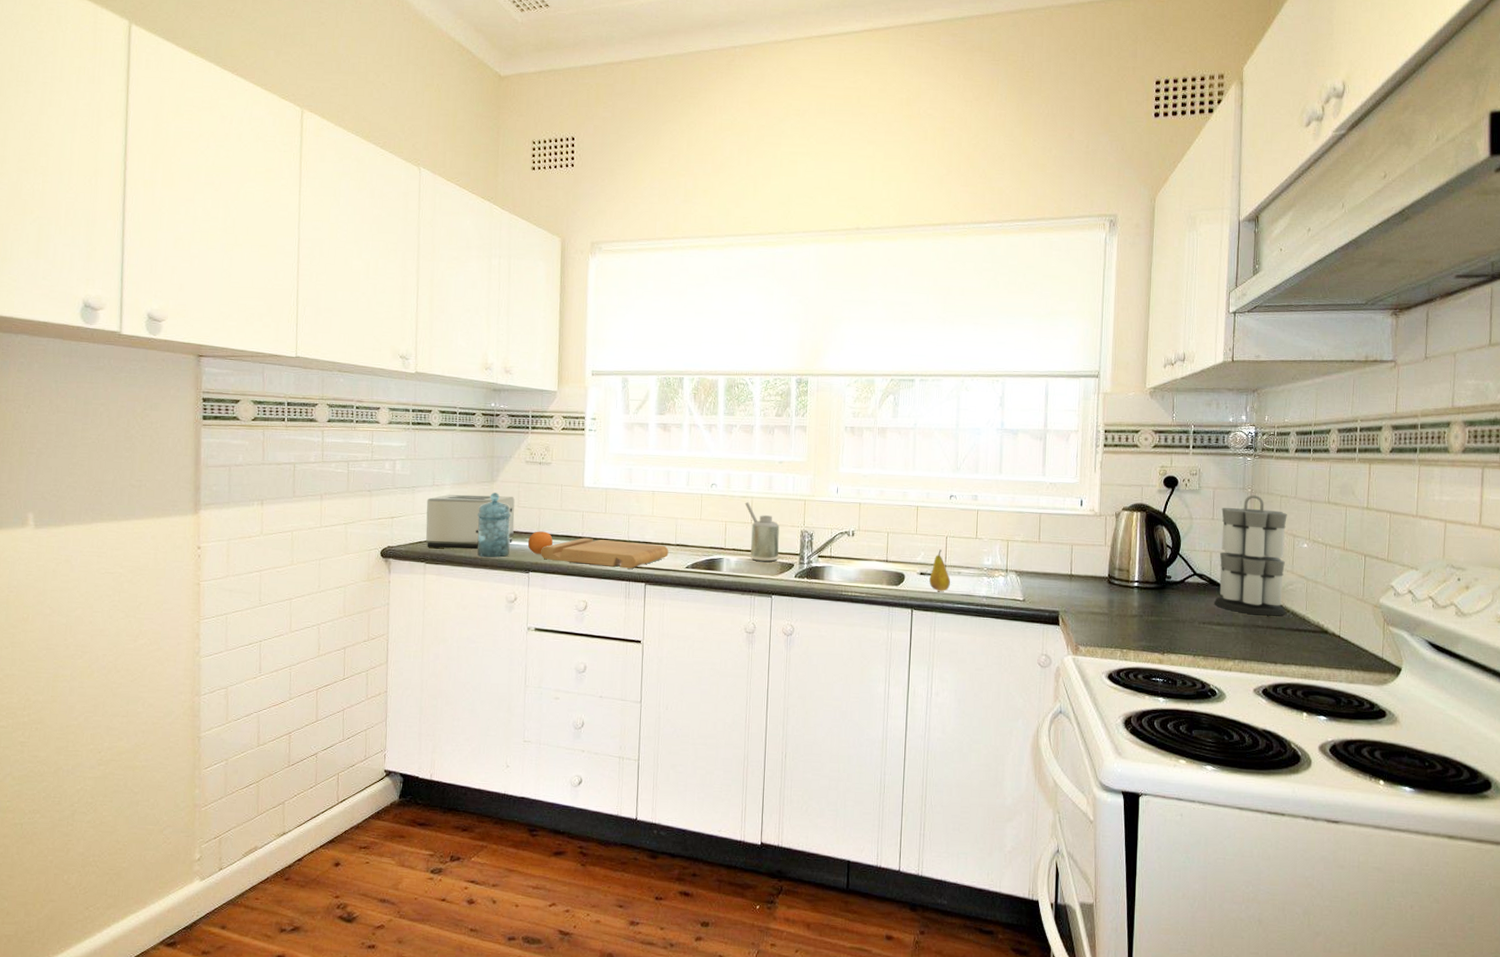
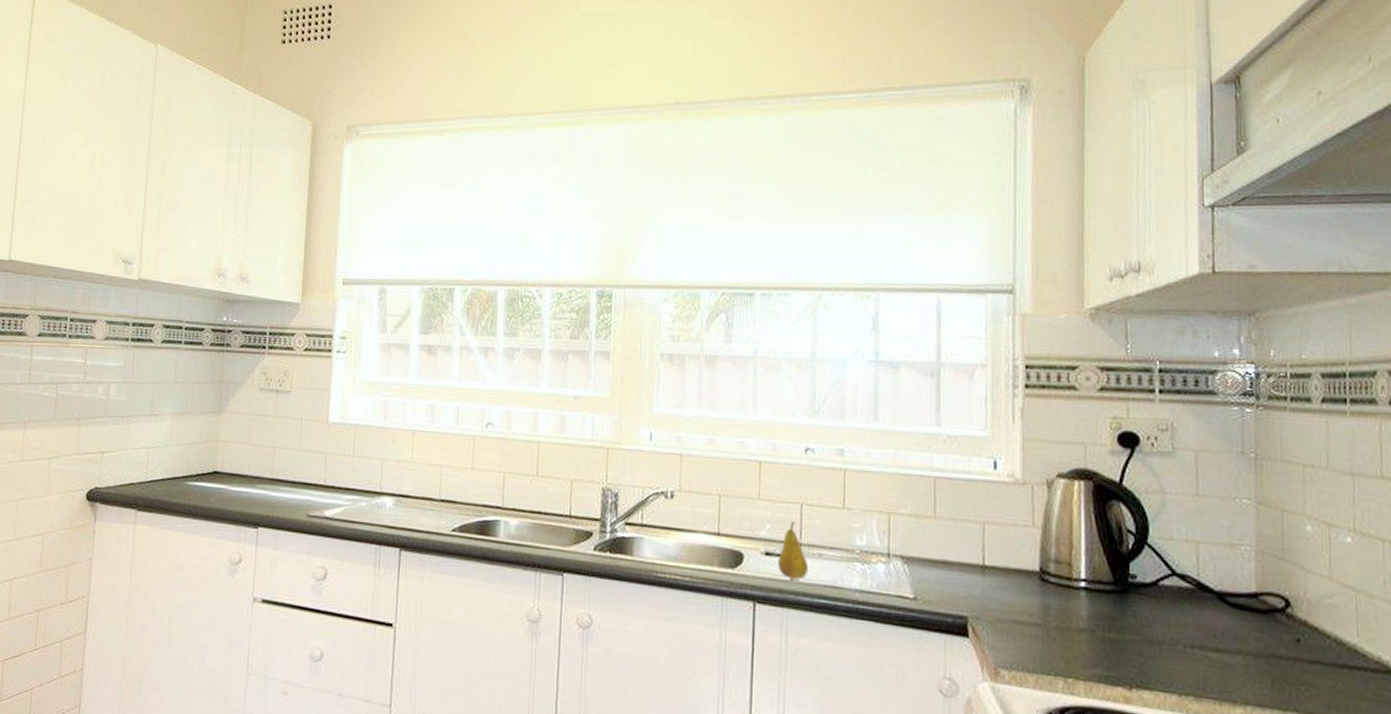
toaster: present [425,494,515,550] -> none [138,426,245,496]
canister: present [477,493,512,558] -> none [197,426,241,508]
fruit: present [527,531,553,554] -> none [257,475,288,505]
cutting board: present [541,538,669,569] -> none [273,486,431,529]
soap dispenser: present [745,502,780,562] -> none [529,448,574,528]
spice rack: present [1214,495,1287,616] -> none [1207,462,1324,644]

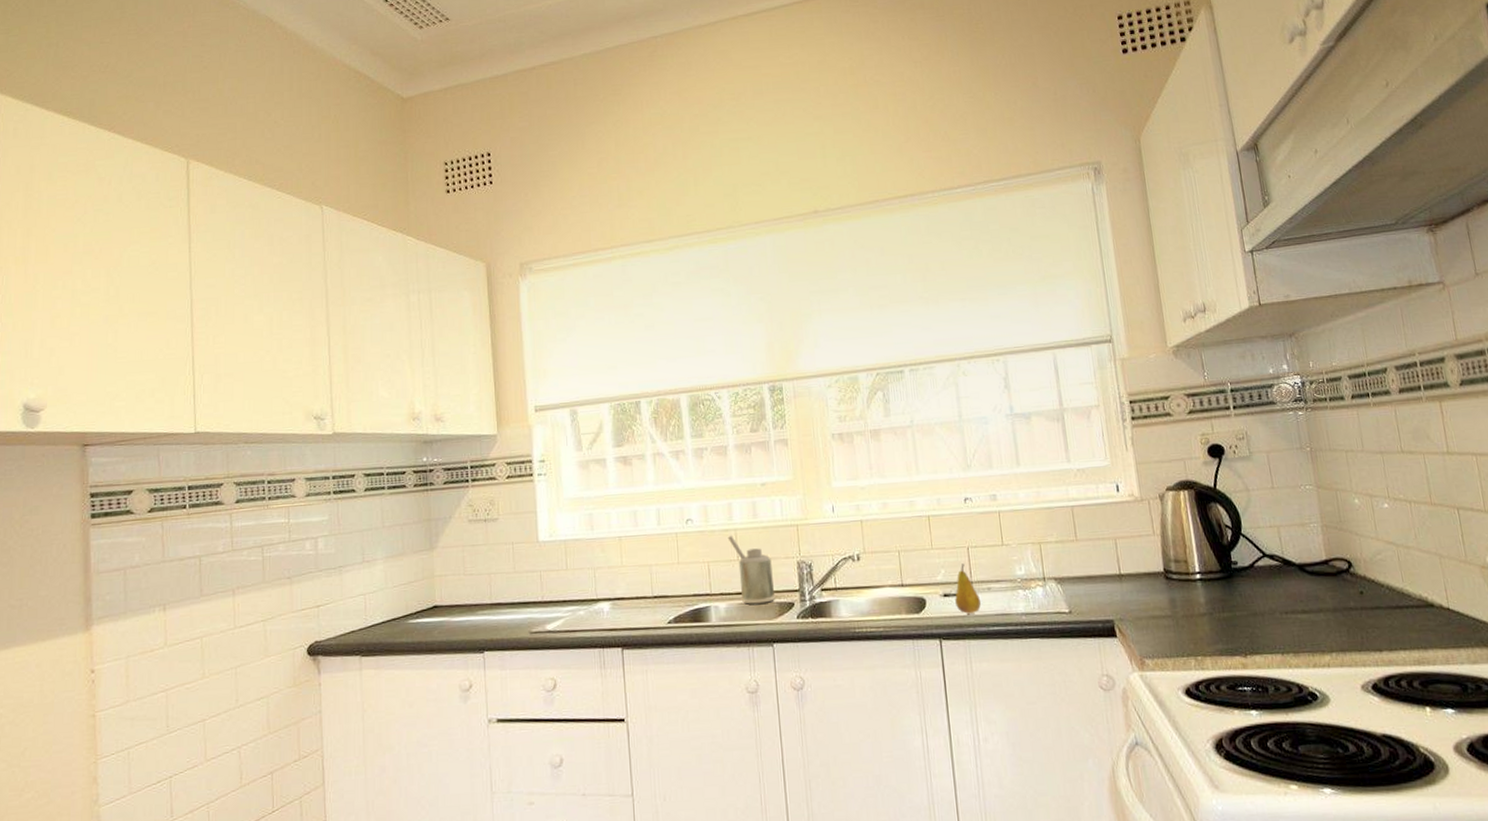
soap dispenser: none [529,448,574,528] -> present [727,536,776,605]

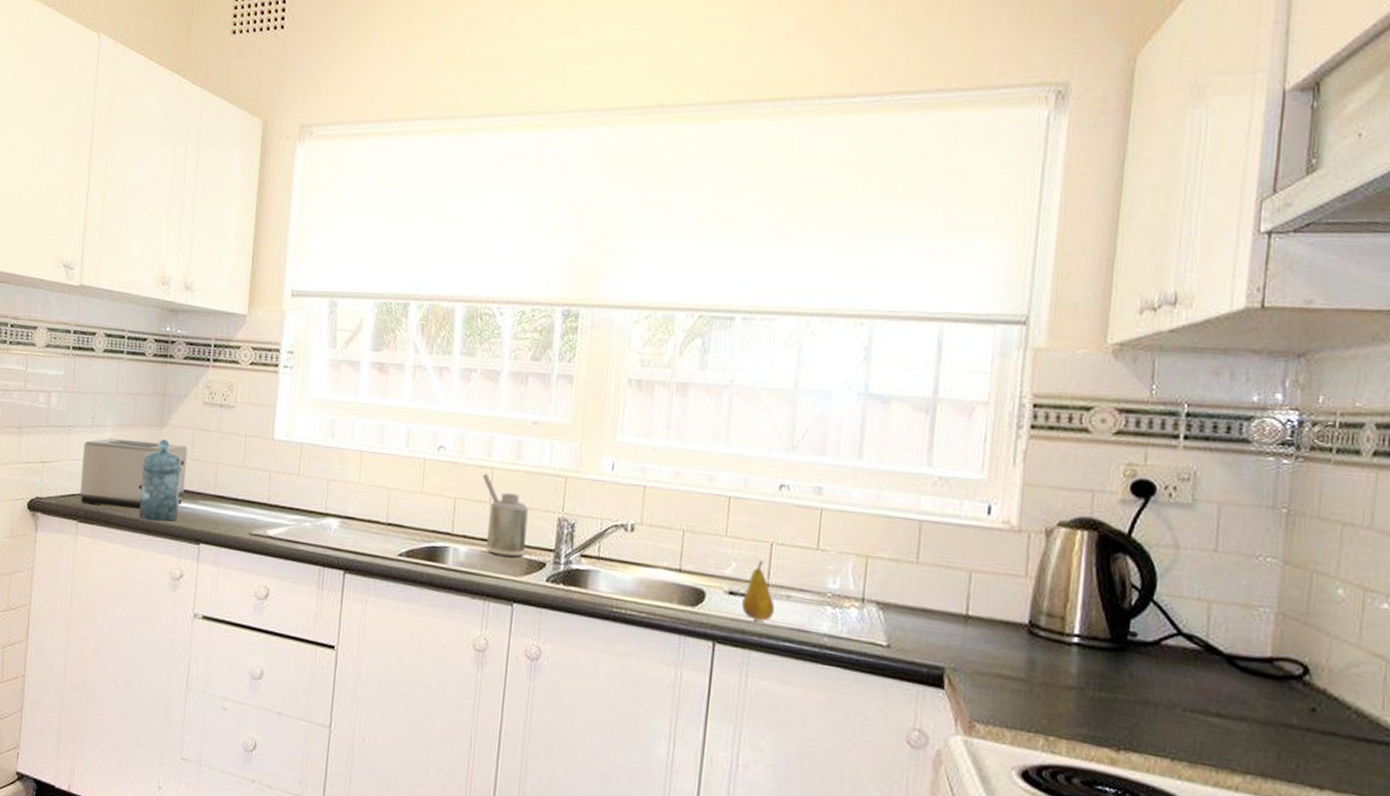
toaster: none [357,563,462,638] -> present [80,437,188,510]
canister: none [417,561,459,641] -> present [138,439,183,522]

